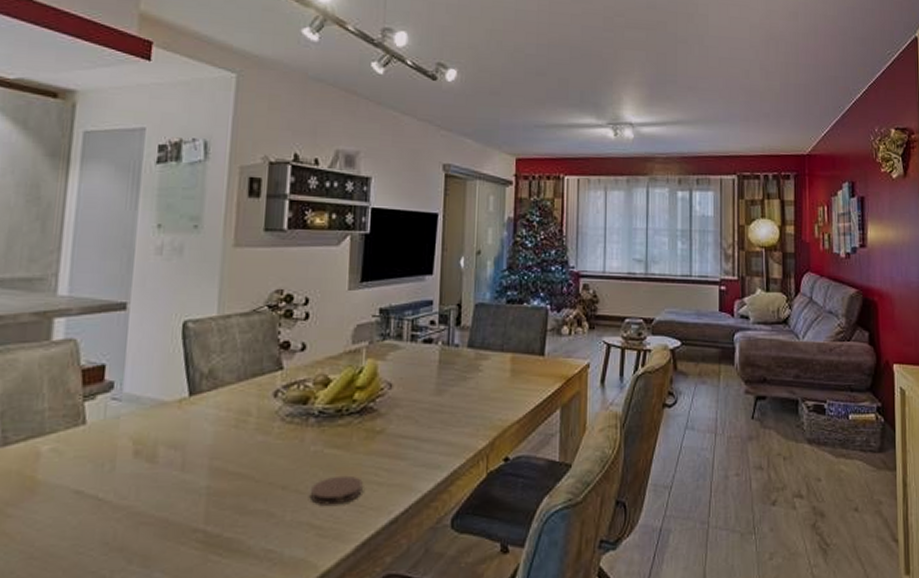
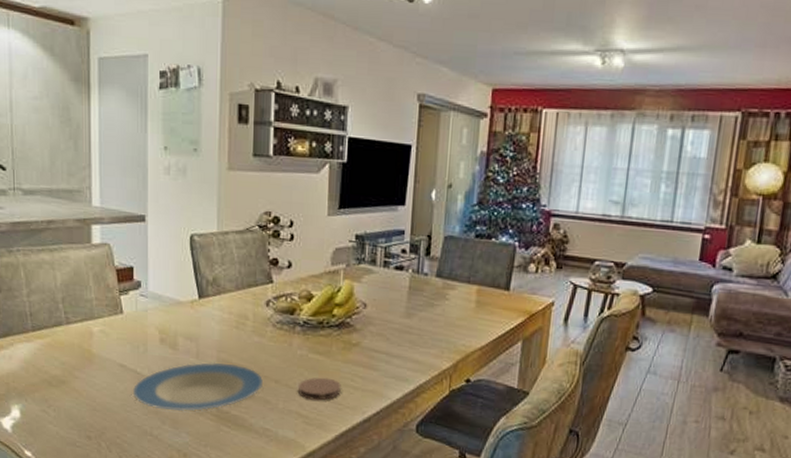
plate: none [88,472,268,545] -> present [132,362,264,412]

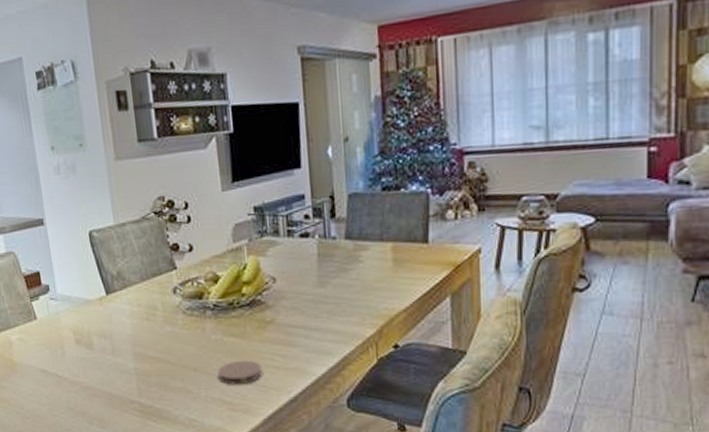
plate: present [132,362,264,412] -> none [56,357,183,411]

